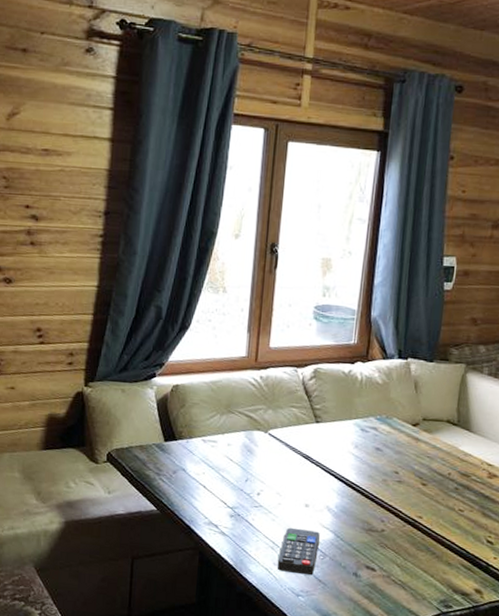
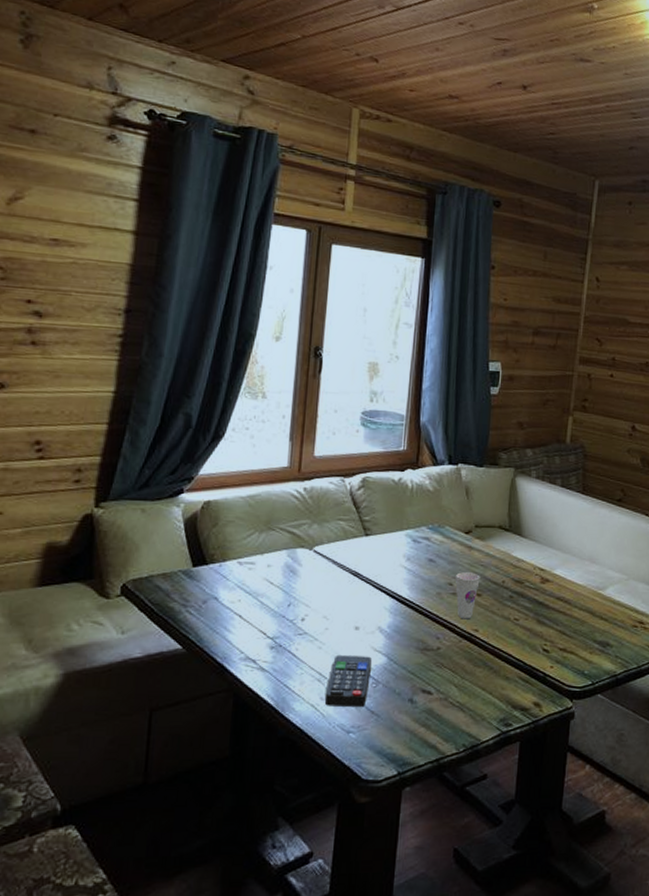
cup: none [401,462,426,506] -> present [456,572,480,619]

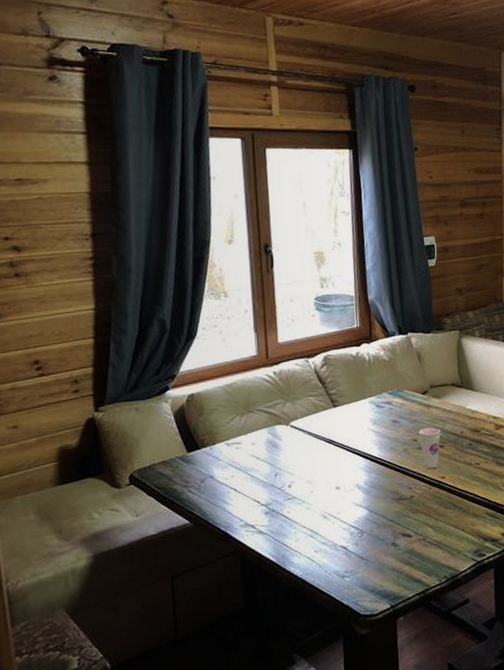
remote control: present [324,654,372,708] -> none [318,510,356,557]

